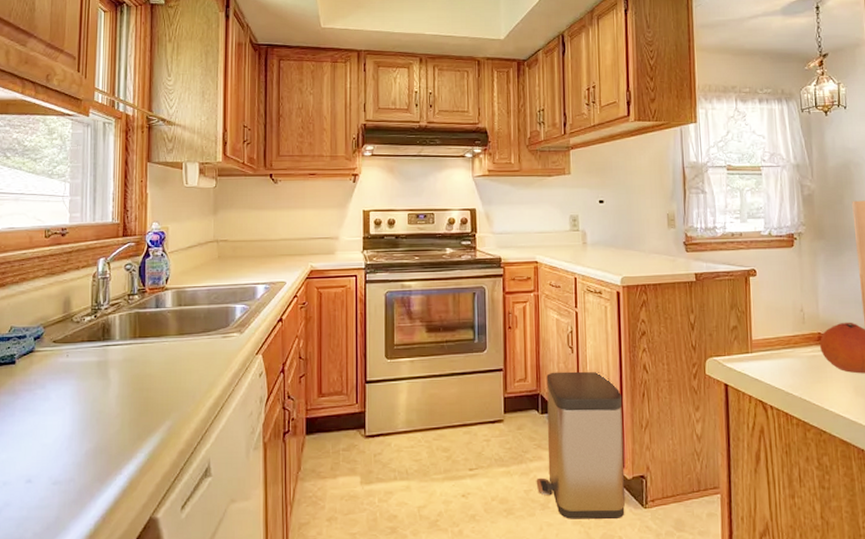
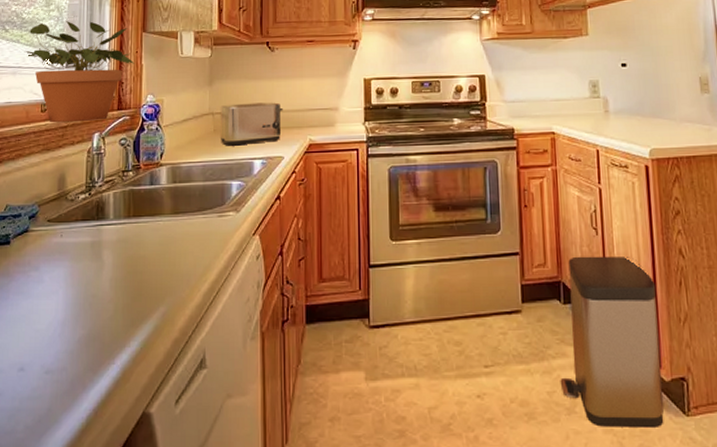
potted plant: none [26,150,140,248] -> present [24,21,135,123]
toaster: none [224,231,285,272] -> present [220,102,283,146]

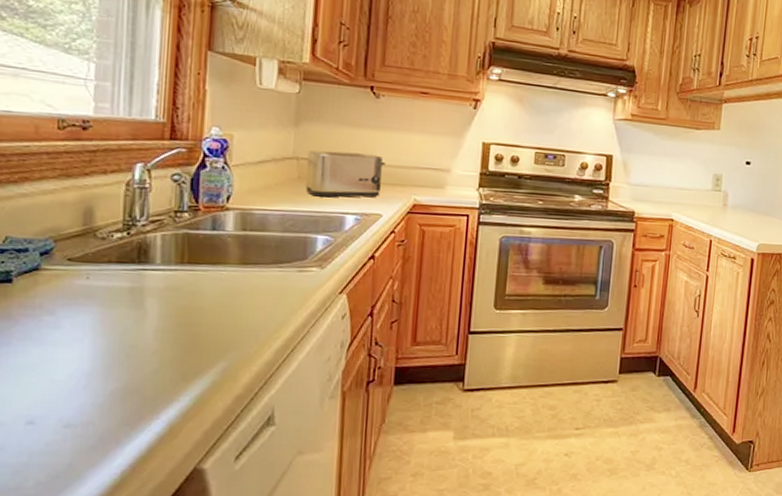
potted plant: present [24,21,135,123] -> none [31,16,196,149]
pedal bin: present [560,256,664,427] -> none [644,335,743,481]

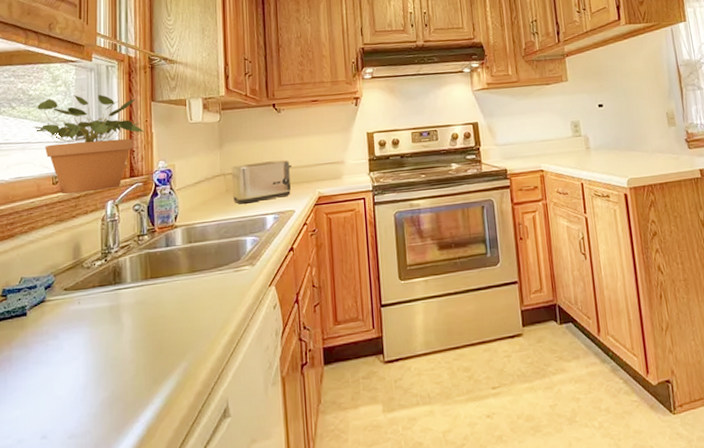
potted plant: none [31,16,196,149] -> present [32,94,145,195]

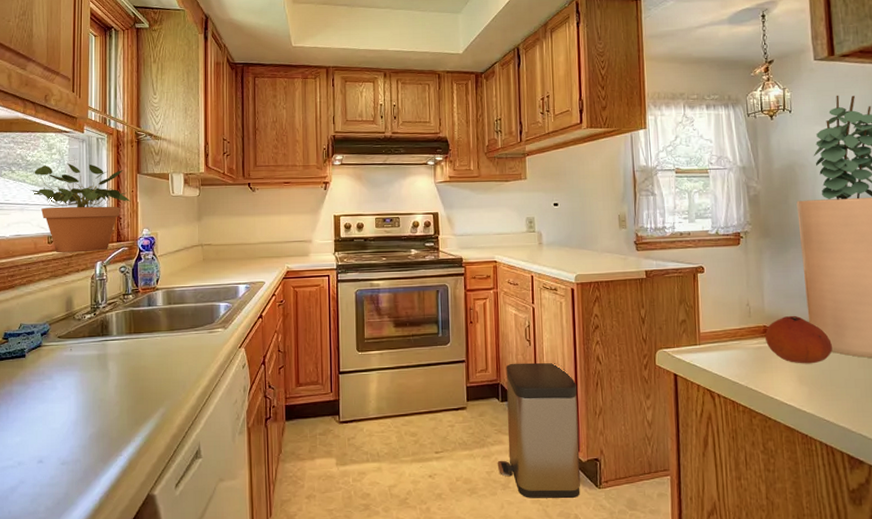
toaster: present [231,160,292,204] -> none [208,235,263,273]
pedal bin: none [560,277,654,432] -> present [497,362,581,498]

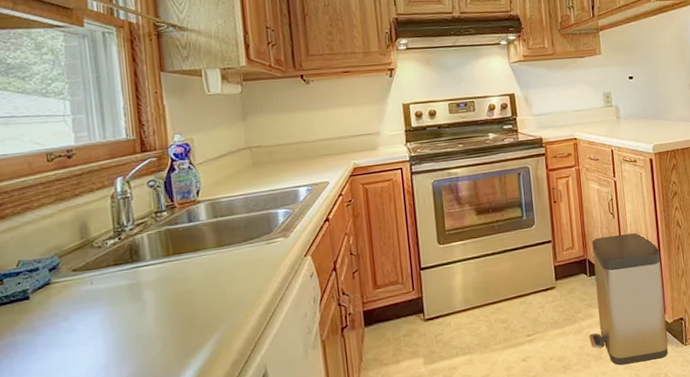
potted plant: present [30,163,131,253] -> none [15,63,155,172]

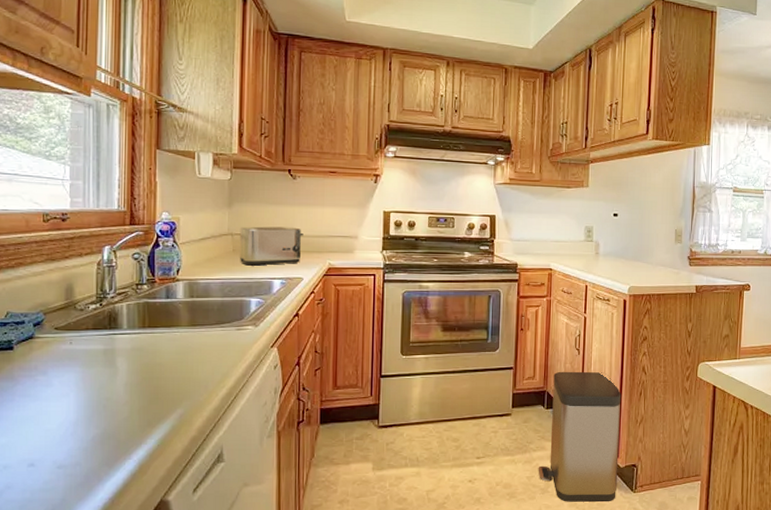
toaster: none [257,132,324,177] -> present [239,226,303,266]

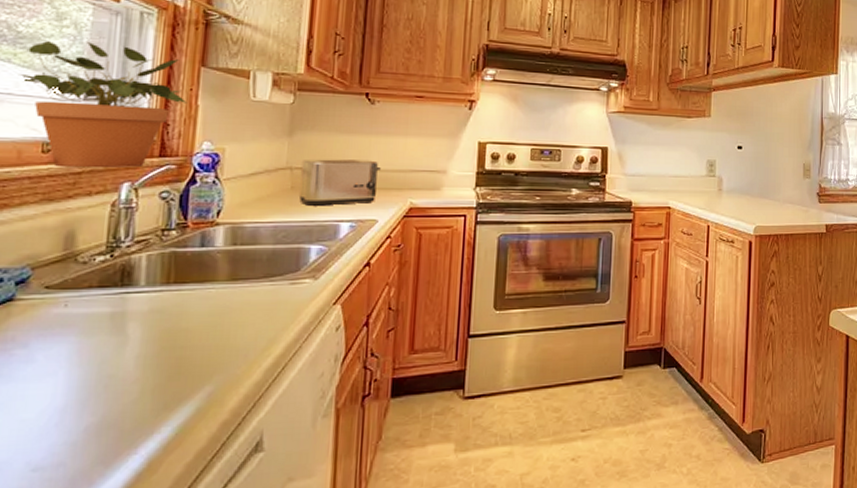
potted plant: none [20,129,148,235] -> present [17,40,188,169]
pedal bin: present [538,371,622,502] -> none [653,323,748,479]

